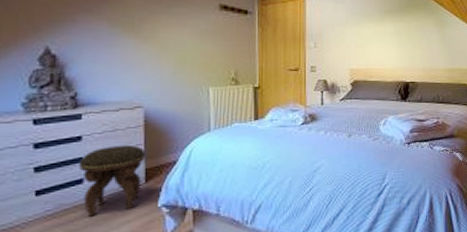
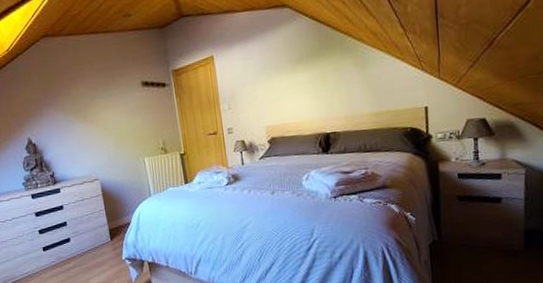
footstool: present [79,144,146,217] -> none [65,210,109,267]

